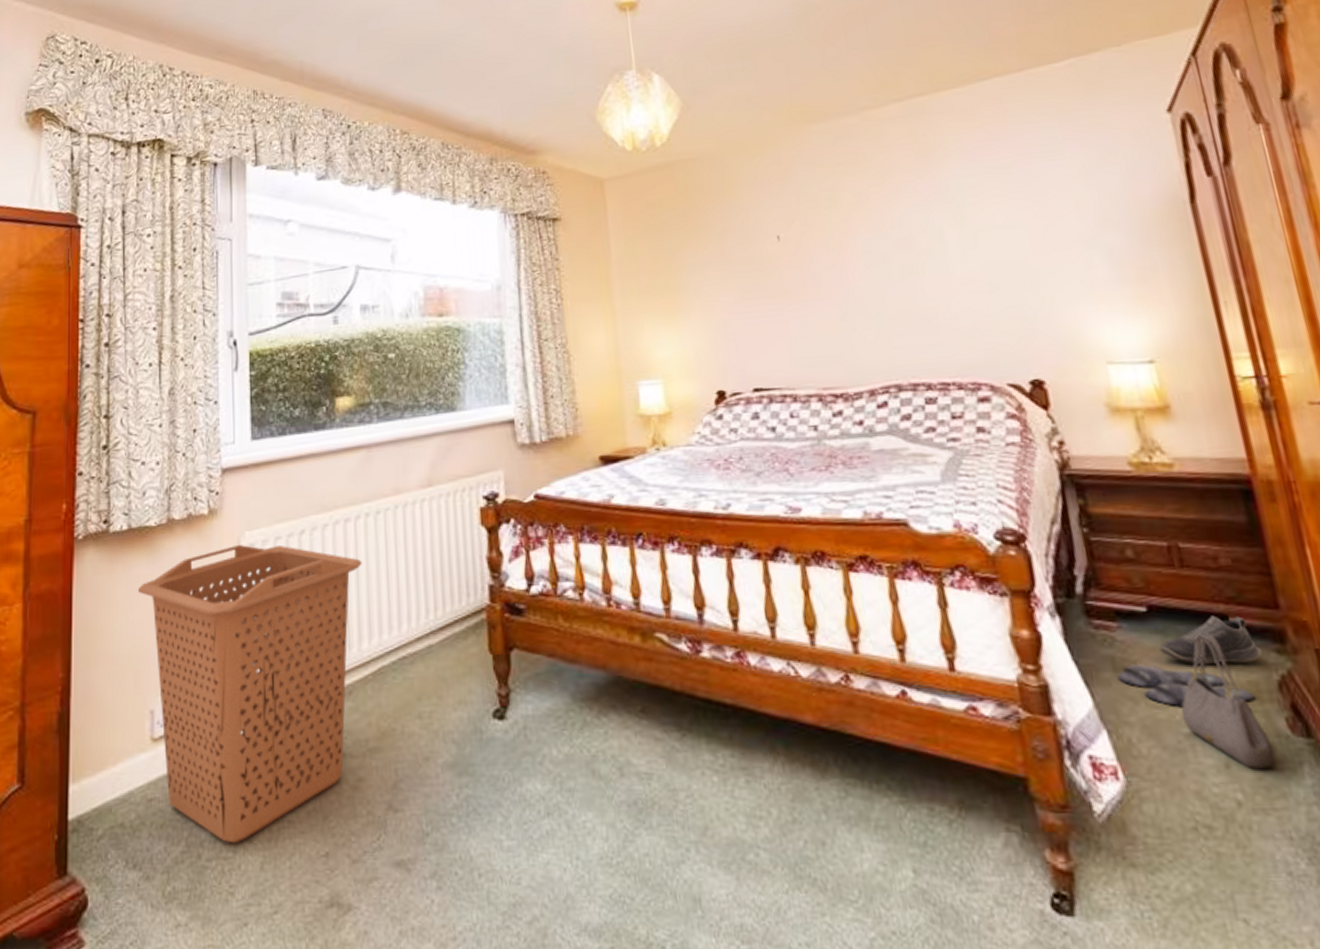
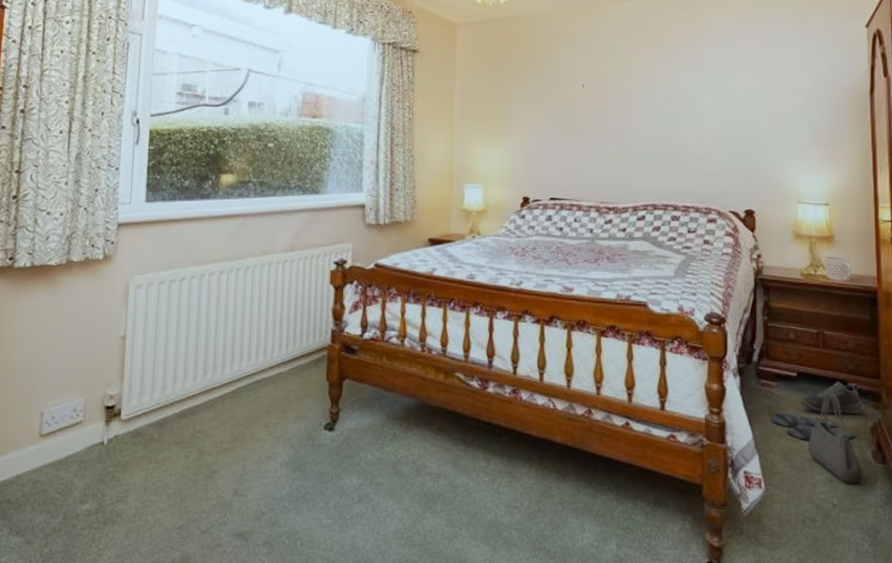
laundry basket: present [137,544,362,844] -> none [36,286,231,517]
mug: none [1161,434,1208,470] -> present [825,256,852,282]

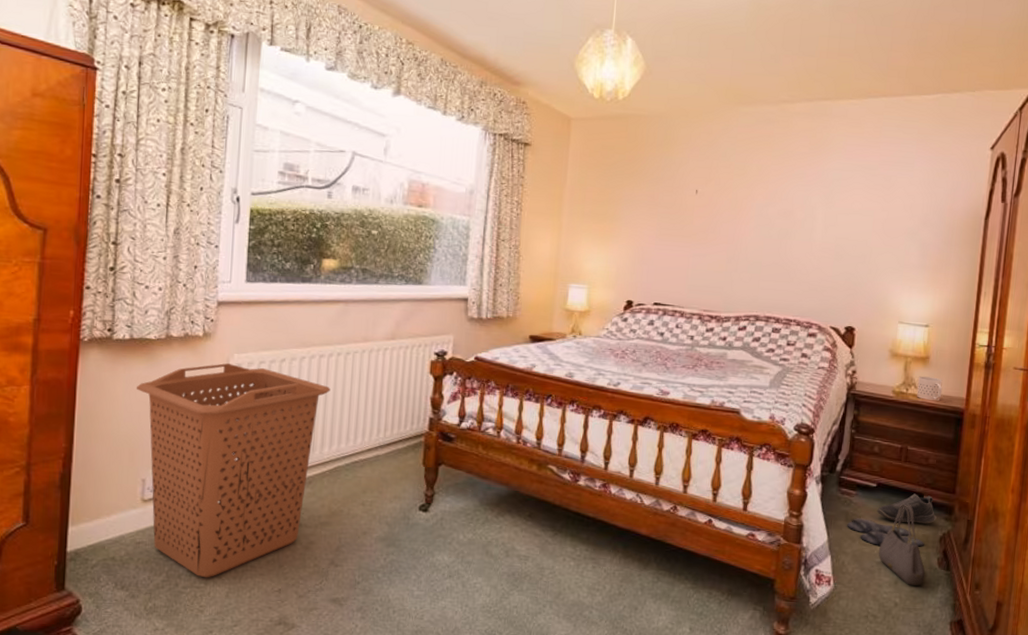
laundry basket: none [36,286,231,517] -> present [136,363,331,578]

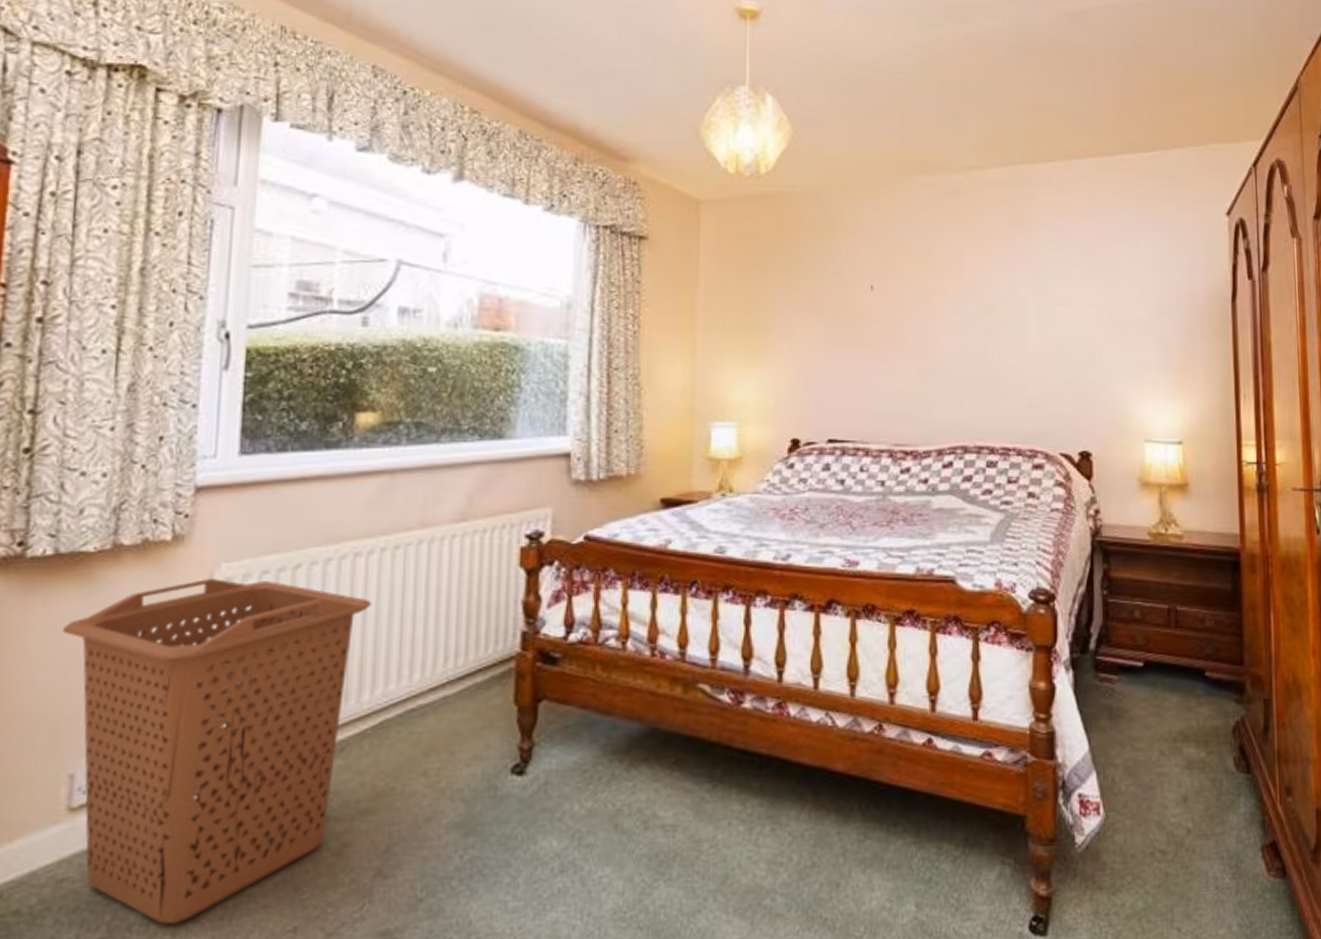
slippers: present [847,518,924,547] -> none [1112,712,1214,750]
shoe: present [877,493,937,524] -> none [1148,670,1225,714]
handbag: present [878,504,926,586] -> none [1156,686,1221,802]
mug: present [916,376,943,402] -> none [1177,509,1210,542]

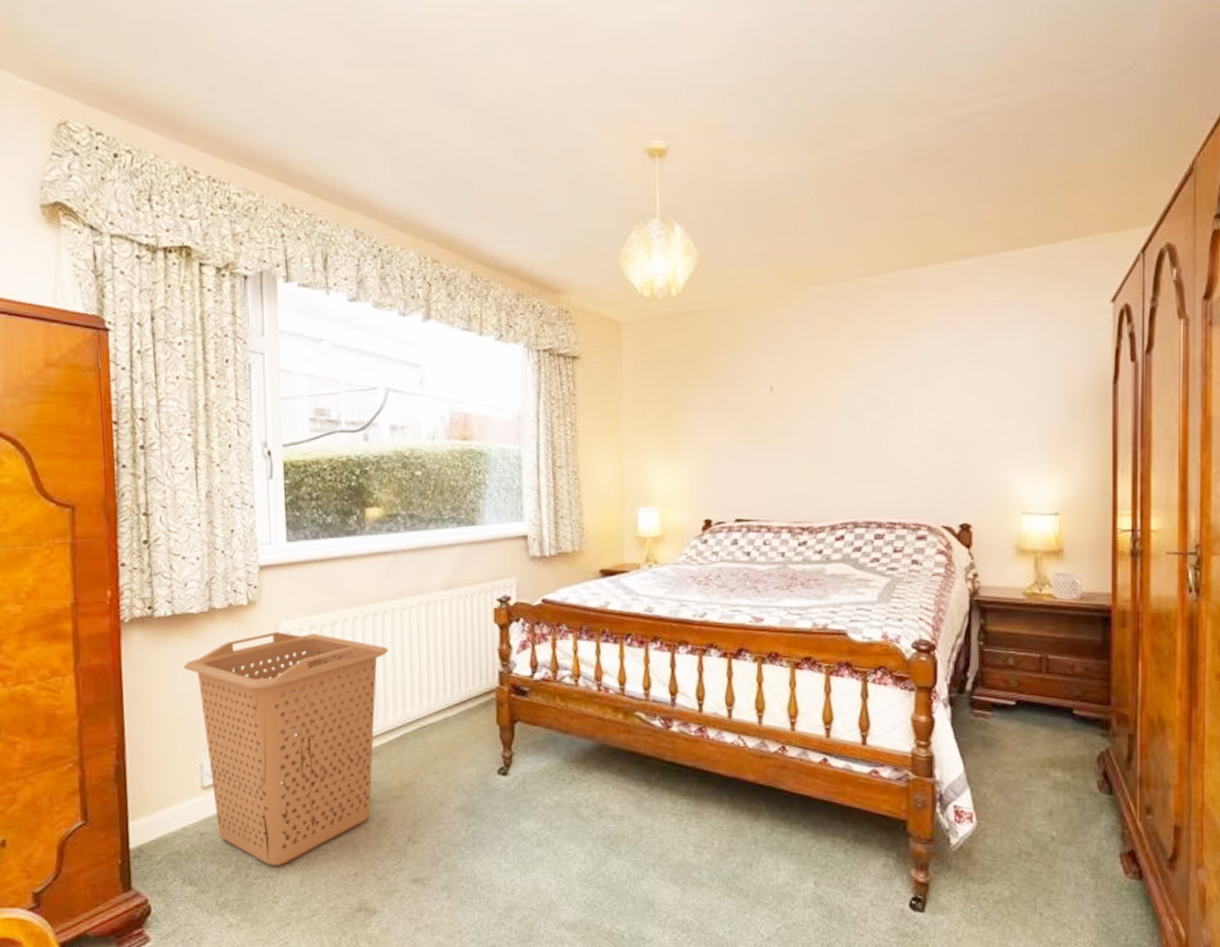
mug: none [1177,509,1210,542] -> present [1051,572,1083,601]

